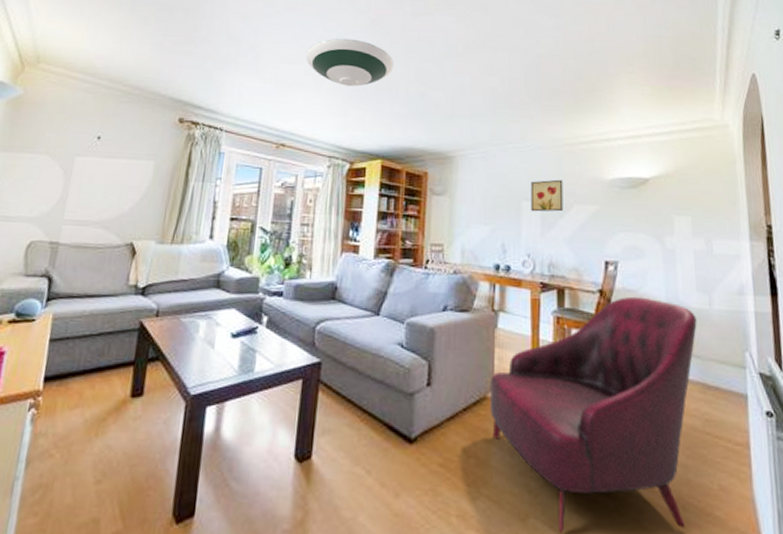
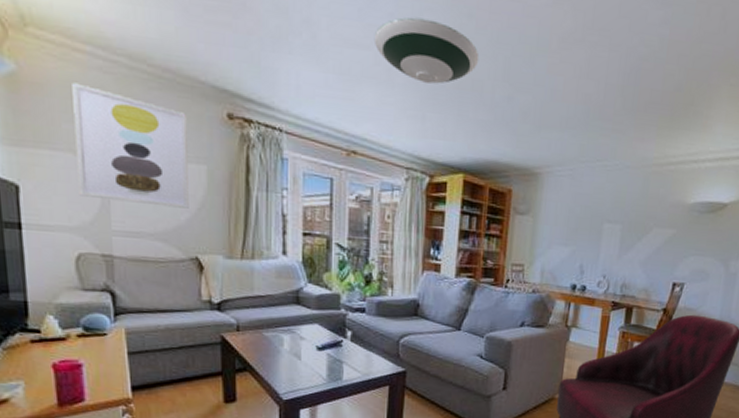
wall art: none [44,101,146,199] -> present [72,82,189,209]
wall art: present [530,179,563,212] -> none [611,201,646,235]

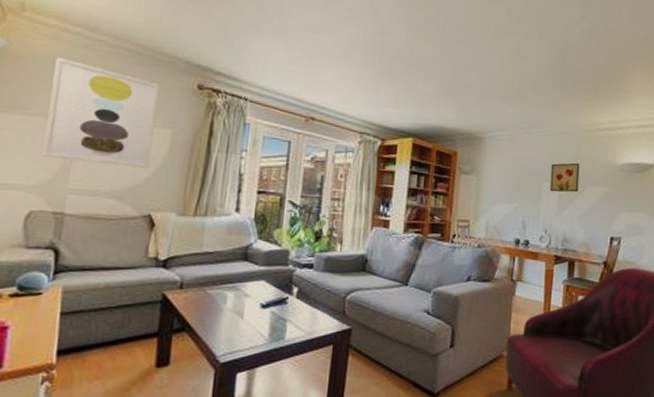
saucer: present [373,17,480,84] -> none [336,10,428,63]
wall art: none [611,201,646,235] -> present [550,162,580,193]

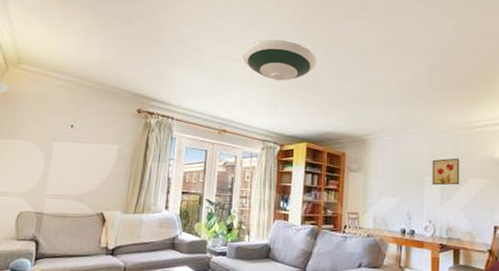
wall art: present [42,57,160,168] -> none [29,96,110,176]
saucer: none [336,10,428,63] -> present [241,39,317,81]

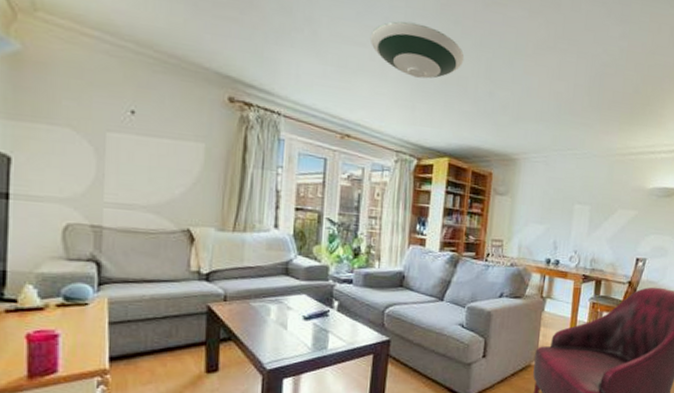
wall art: present [432,158,460,186] -> none [581,186,611,215]

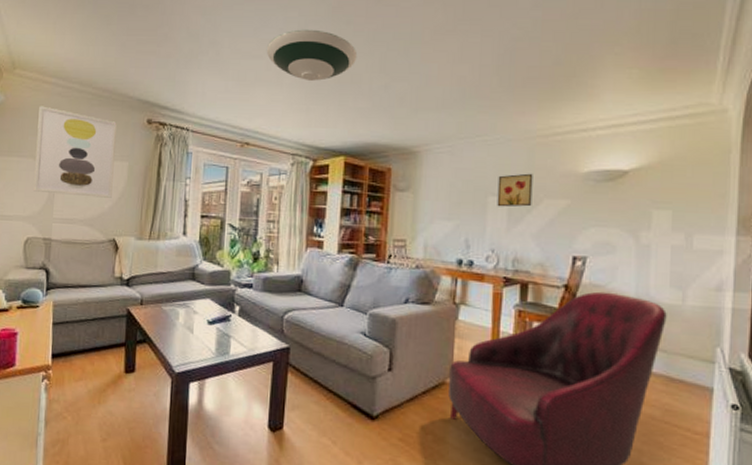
wall art: none [73,63,189,183] -> present [33,106,117,198]
wall art: none [581,186,611,215] -> present [497,173,533,207]

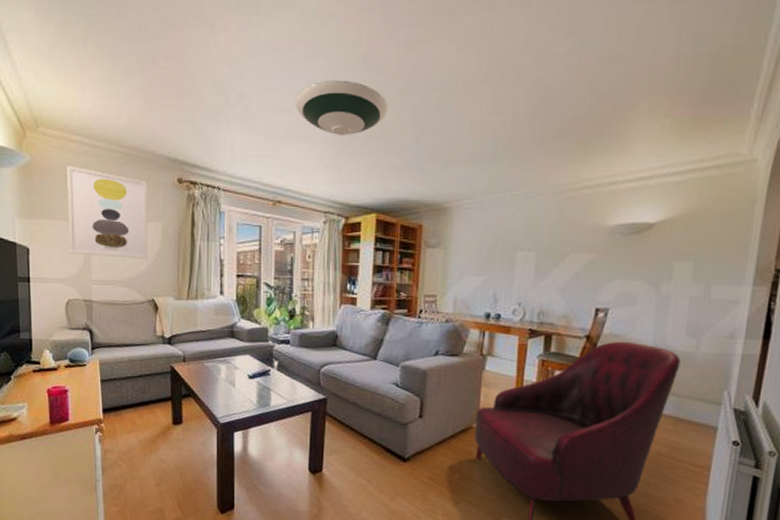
wall art: present [497,173,533,207] -> none [525,227,562,262]

